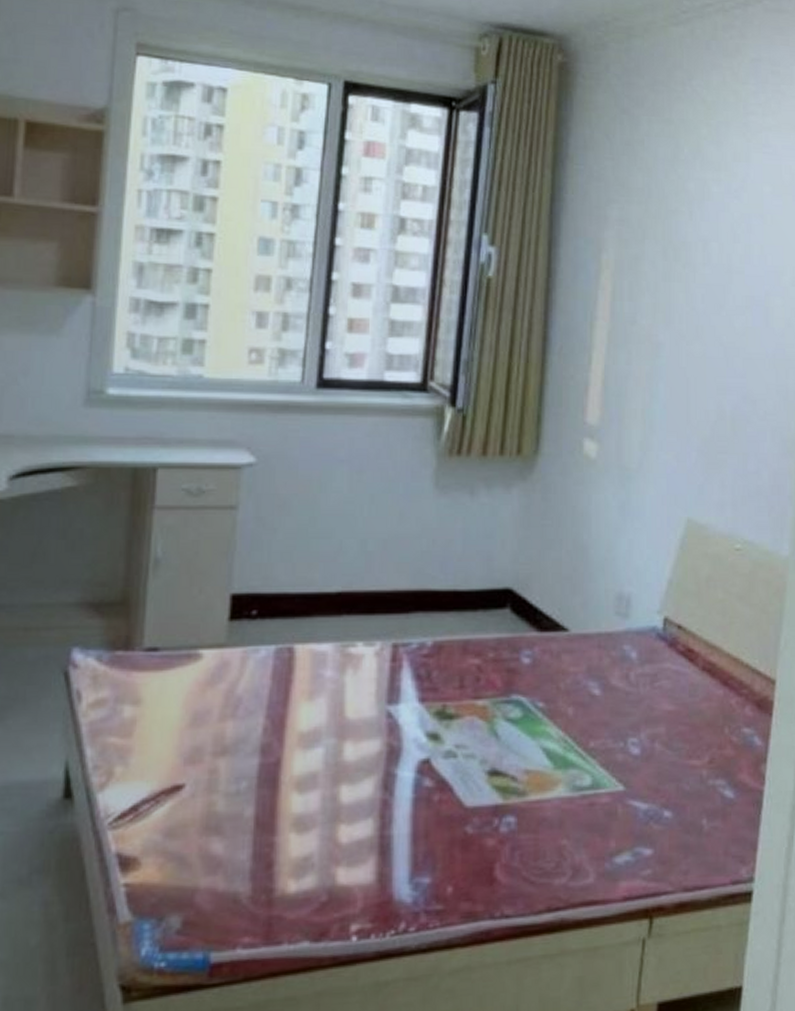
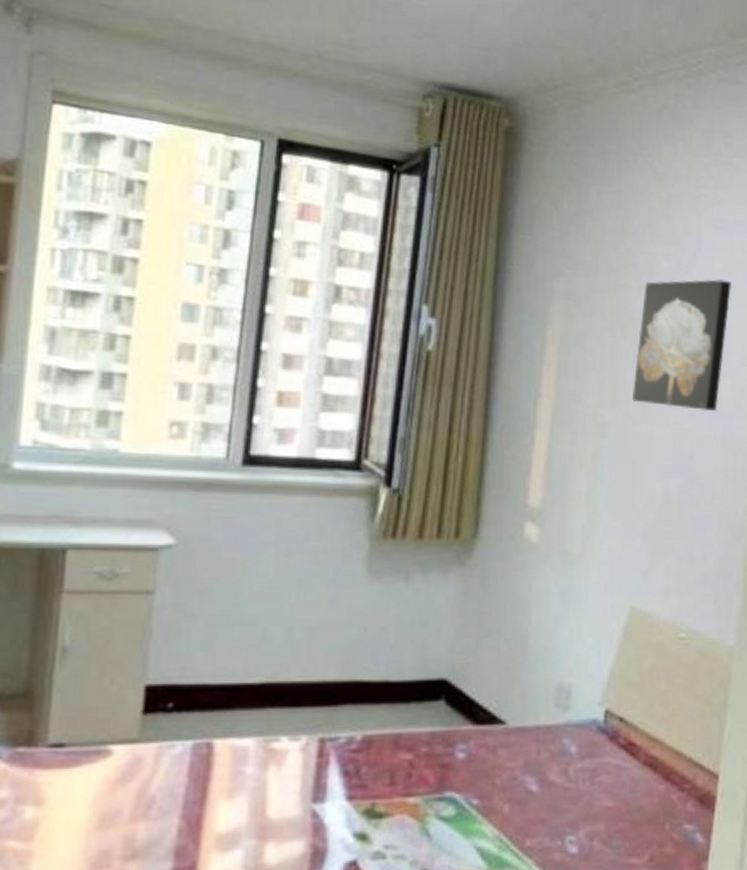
wall art: none [684,202,782,331] -> present [631,279,732,412]

